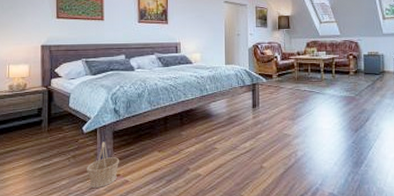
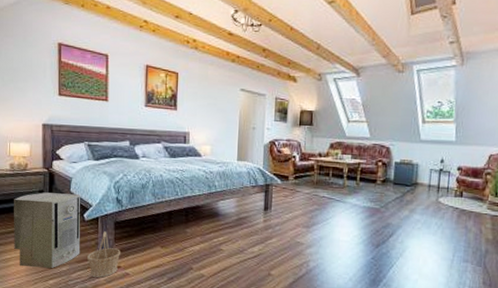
air purifier: none [13,109,80,184] -> present [14,192,81,268]

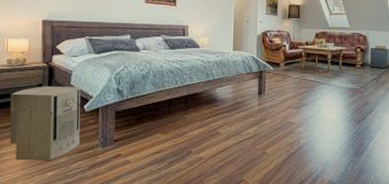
basket: present [86,231,121,278] -> none [86,121,122,166]

